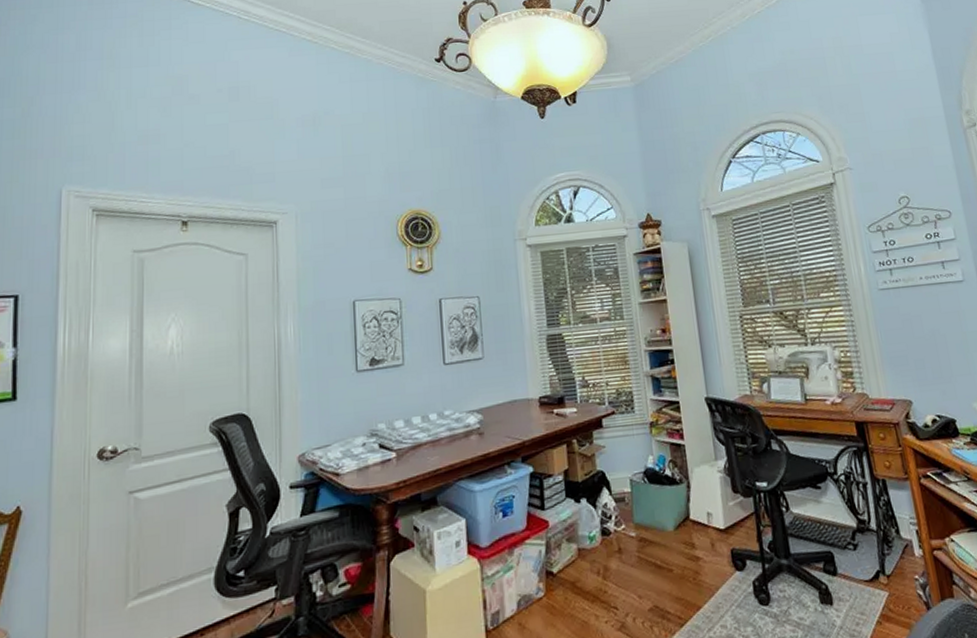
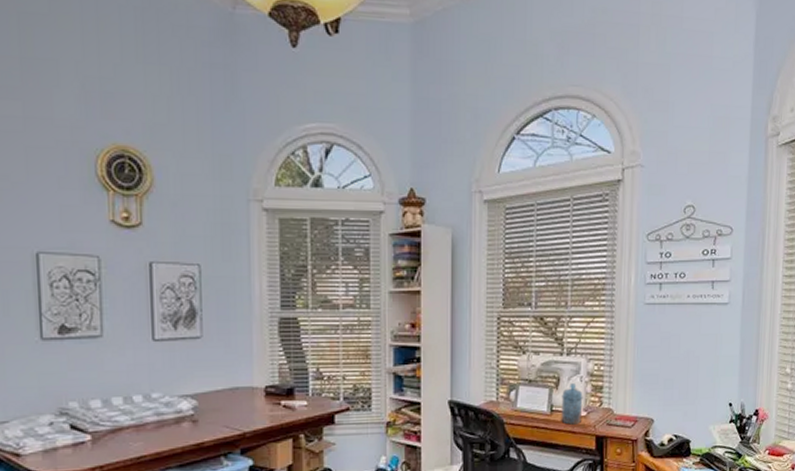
canister: none [813,371,838,413] -> present [561,383,583,425]

